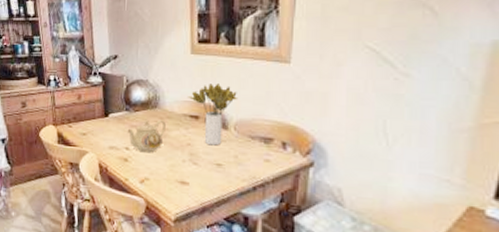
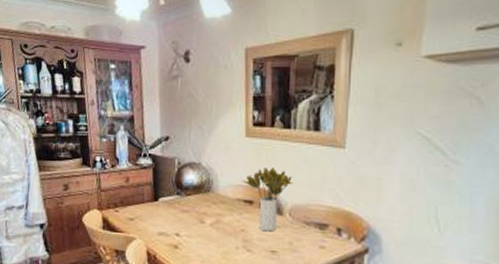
teapot: present [127,119,166,153] -> none [178,204,219,240]

